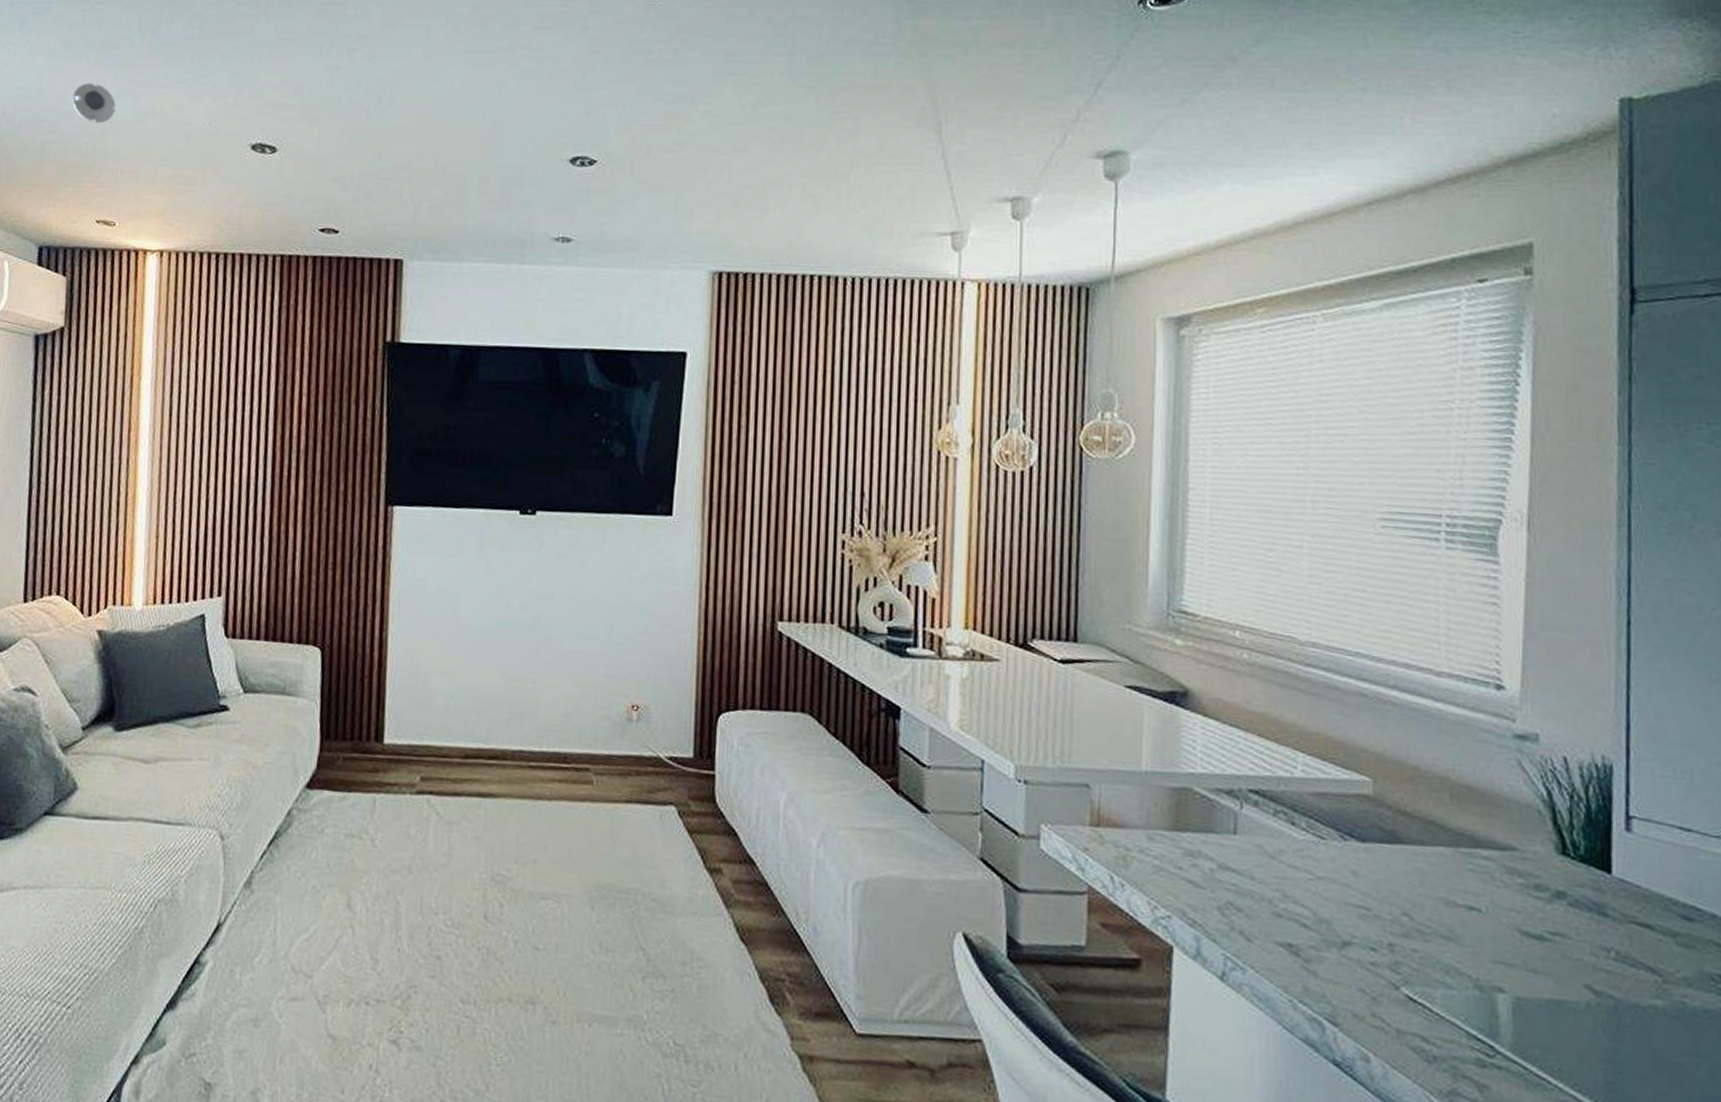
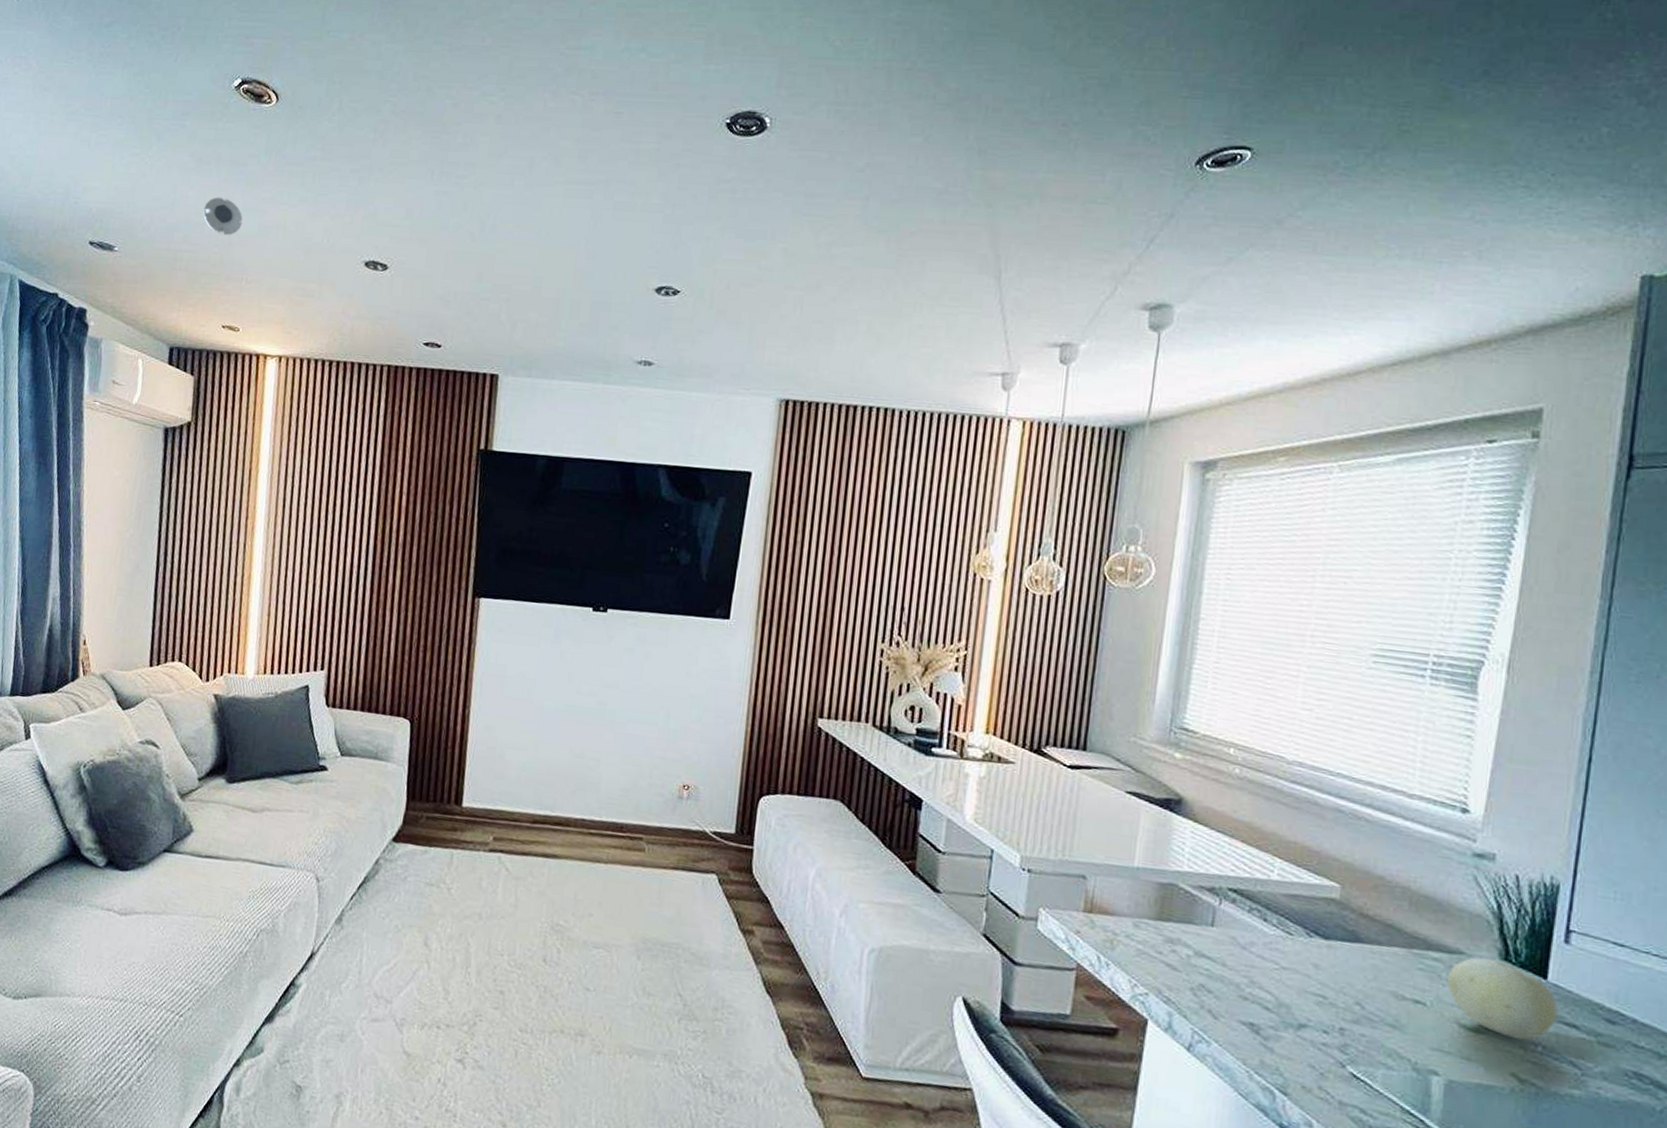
fruit: none [1501,853,1629,946] -> present [1447,957,1559,1040]

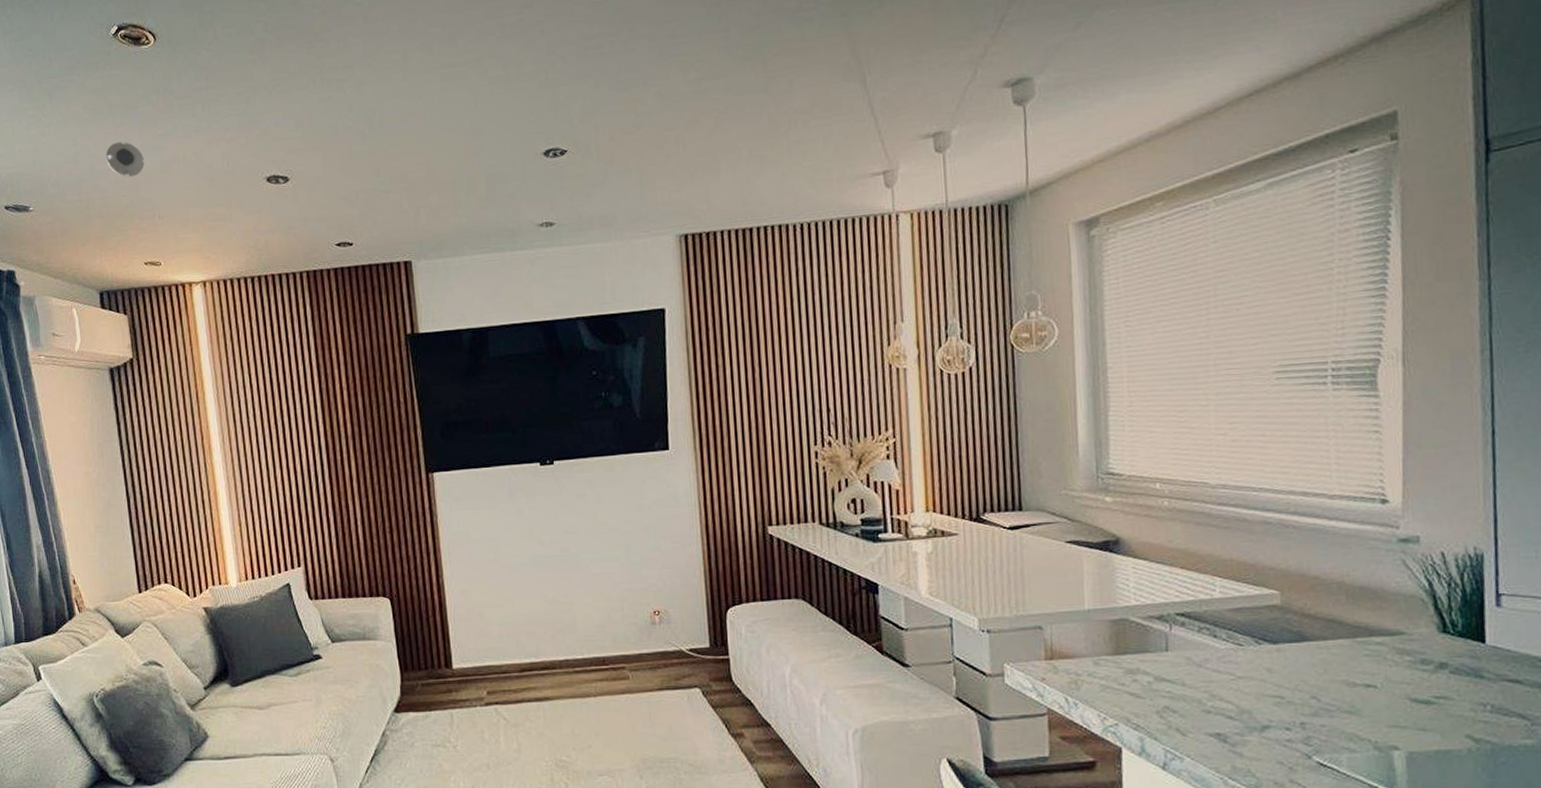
fruit: present [1447,957,1559,1040] -> none [1392,634,1501,704]

